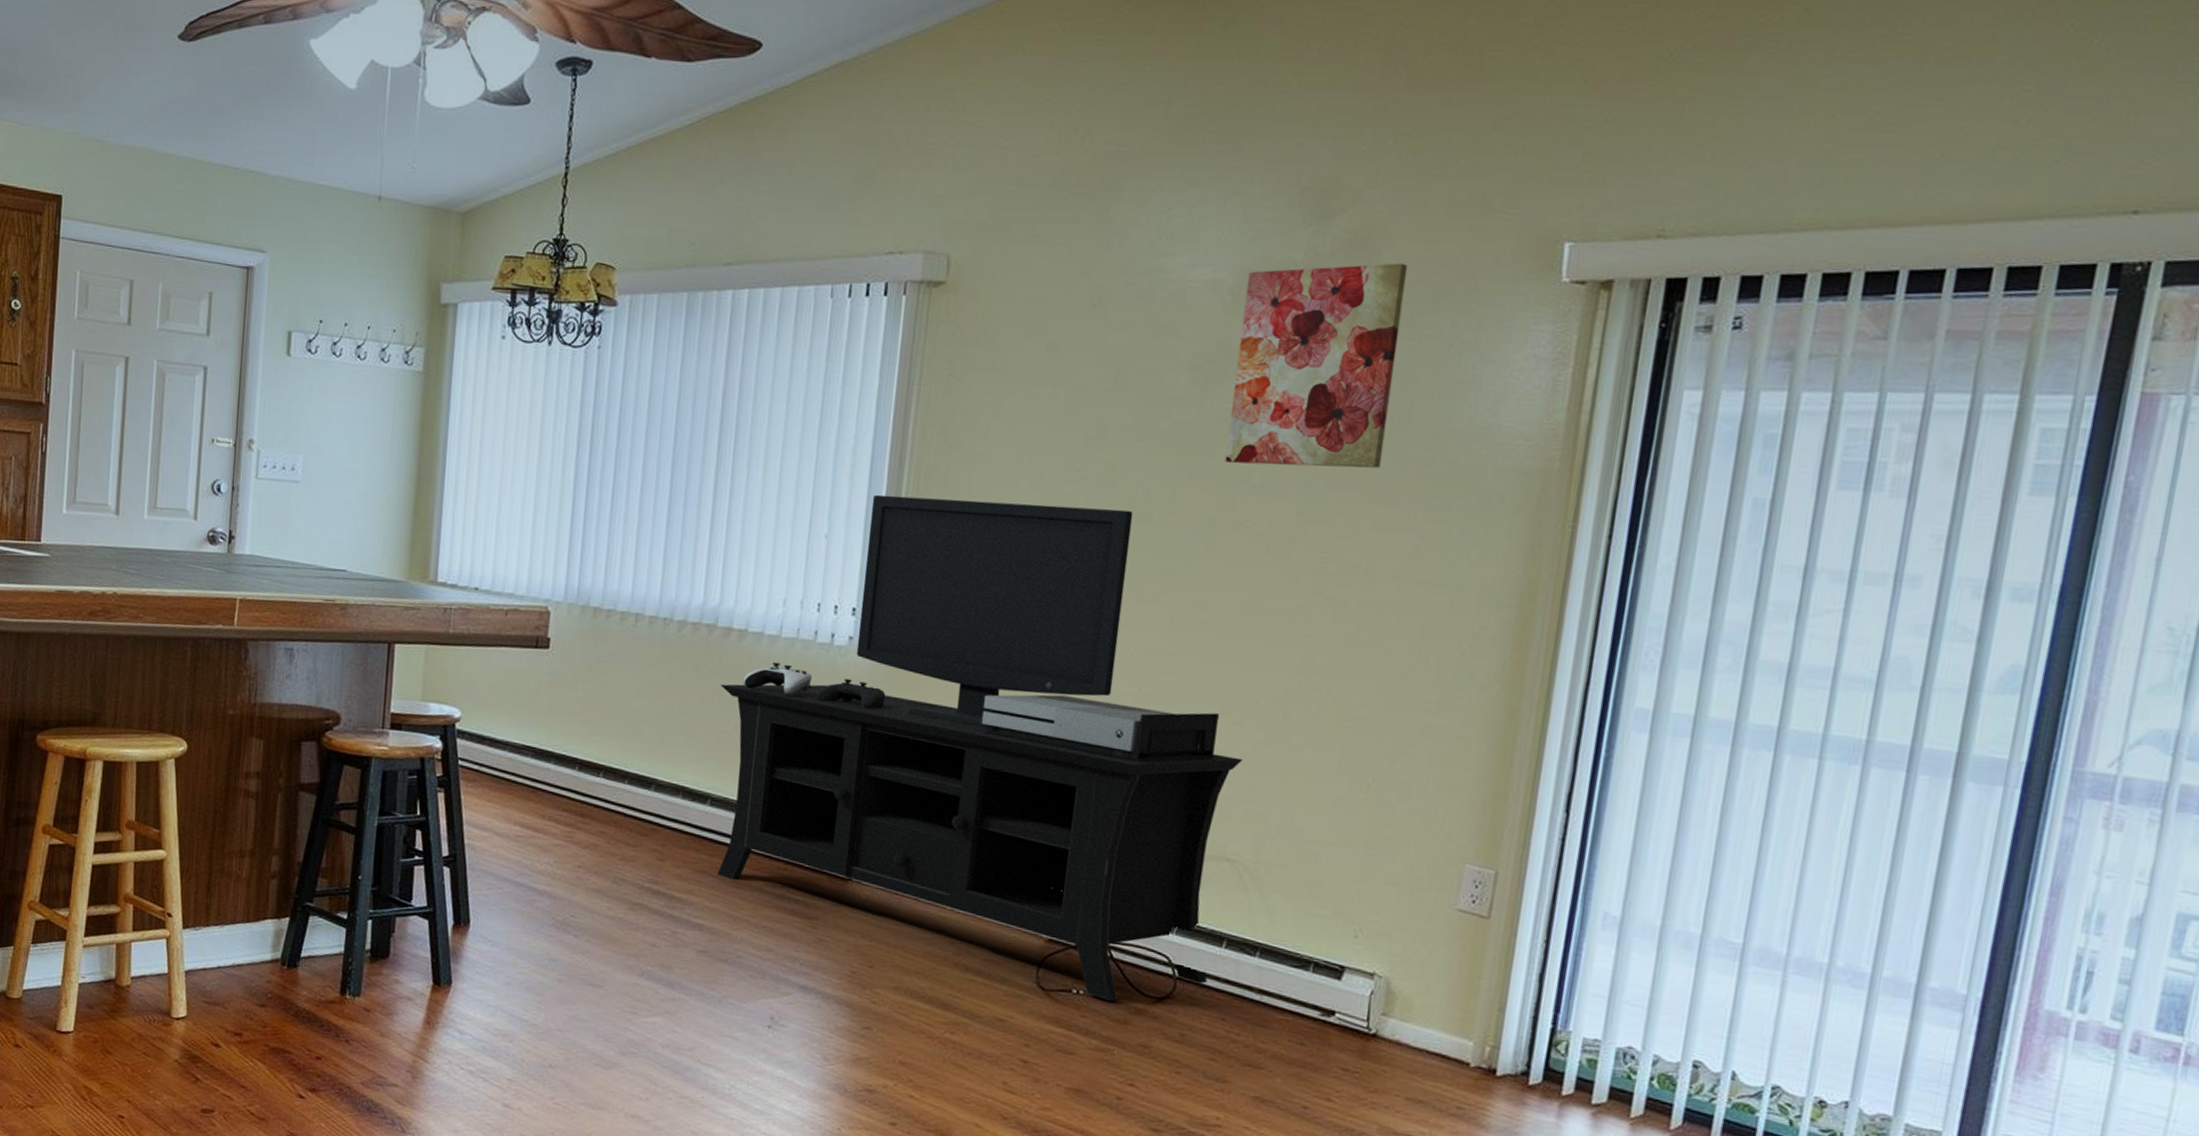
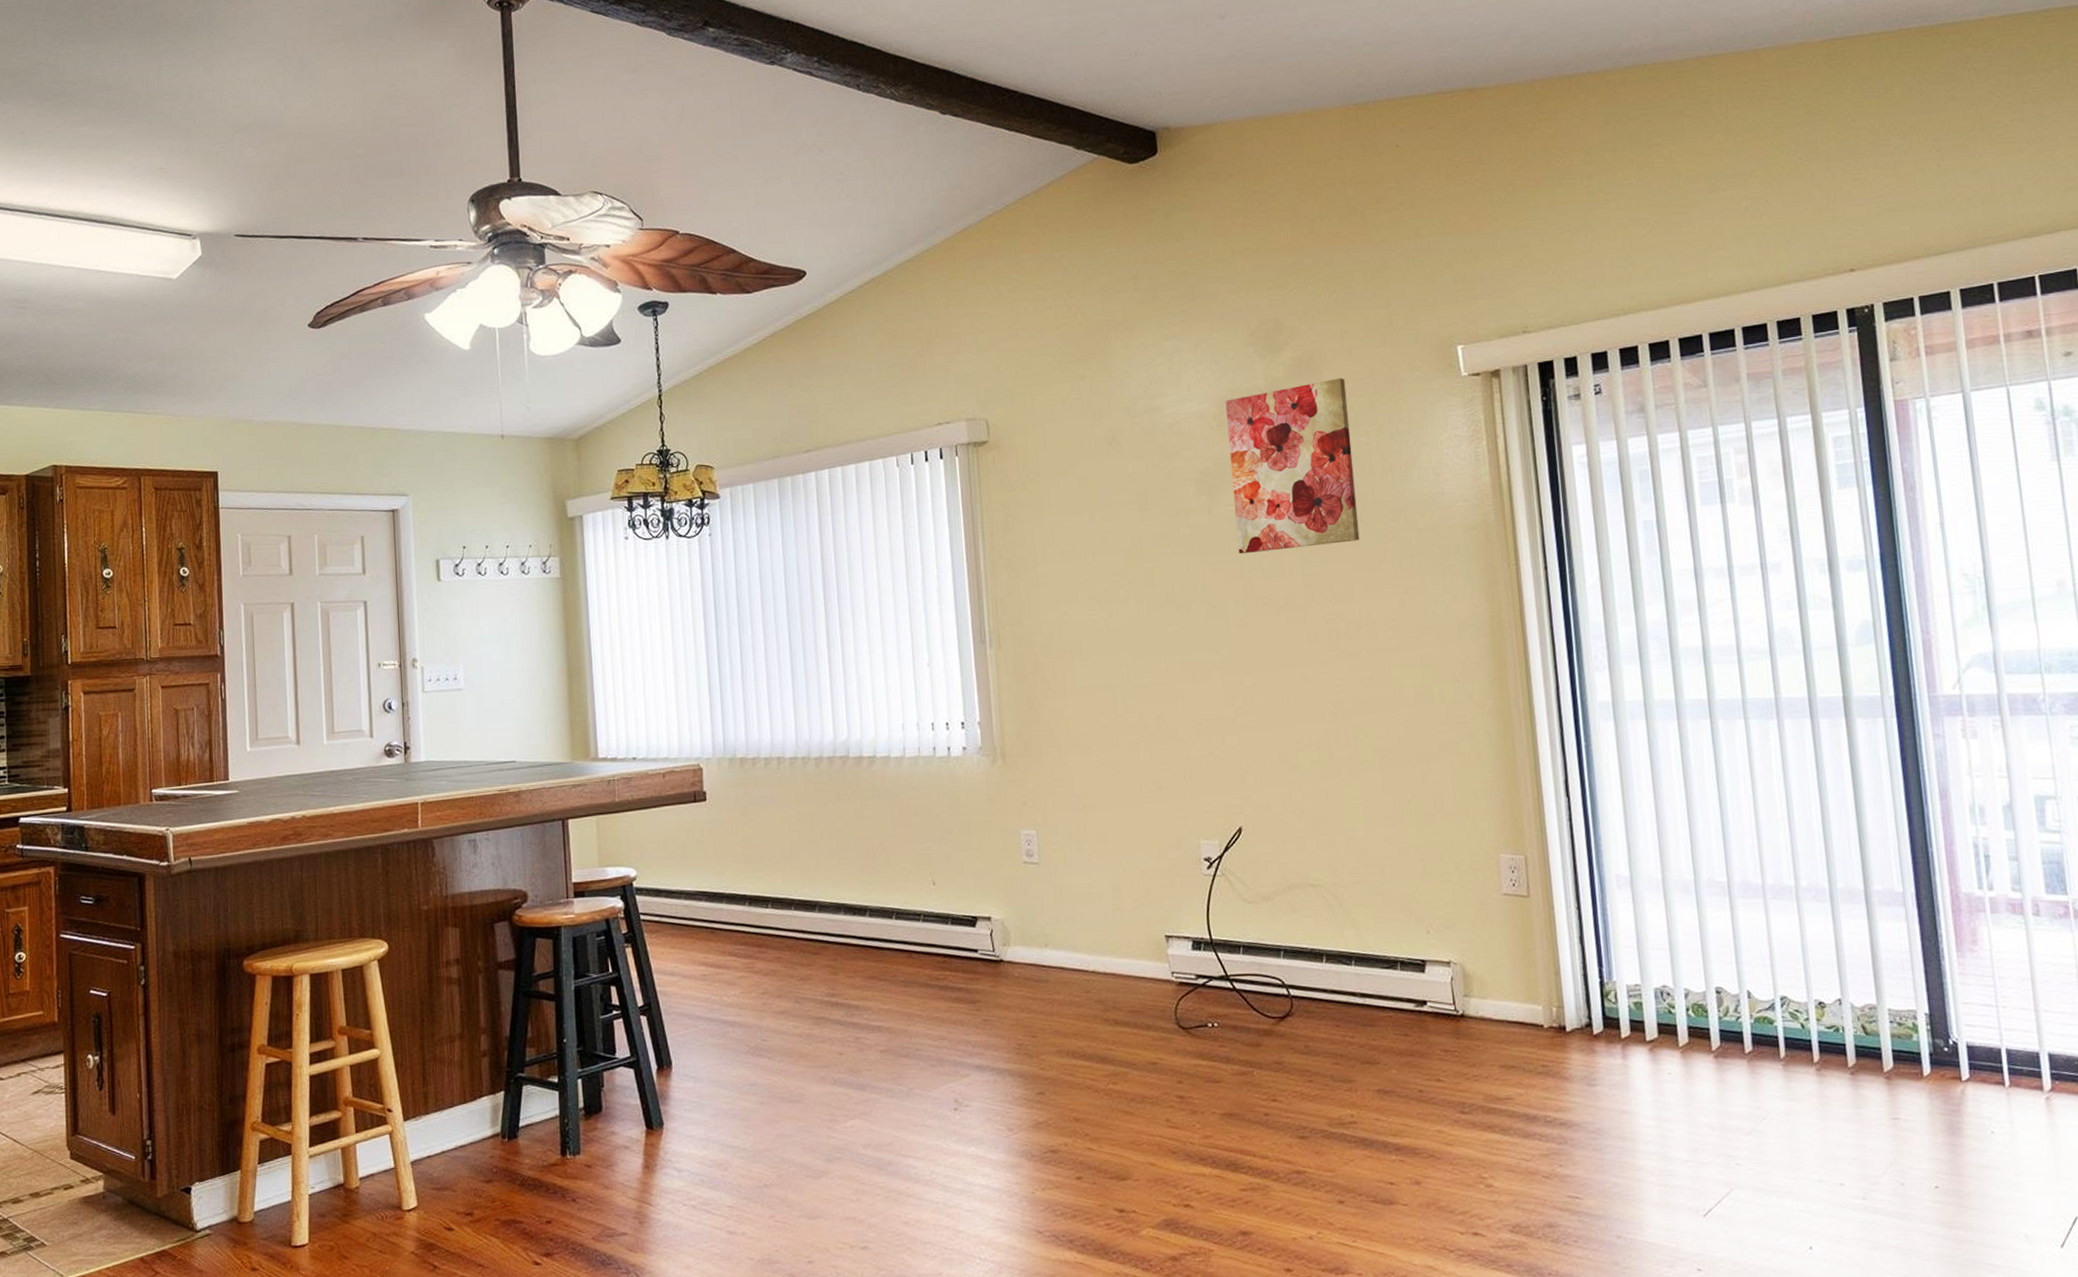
media console: present [717,494,1244,1001] -> none [861,604,1317,1028]

